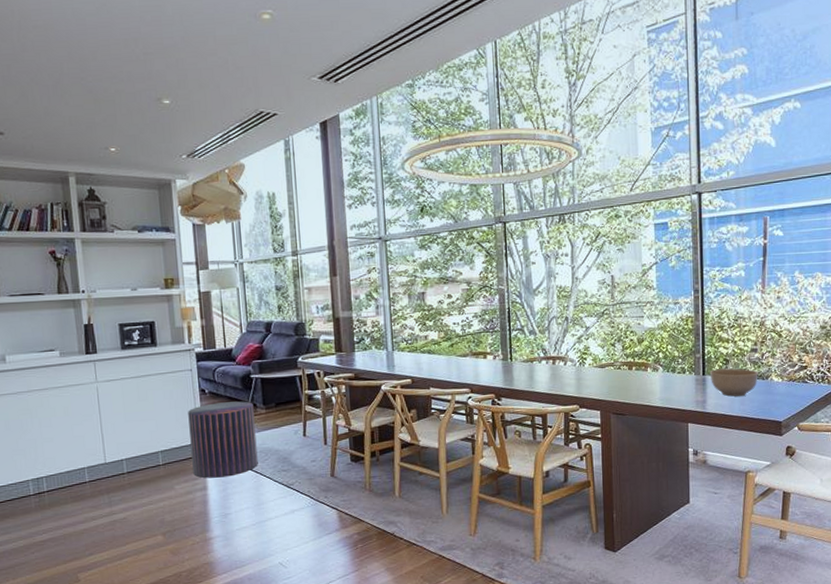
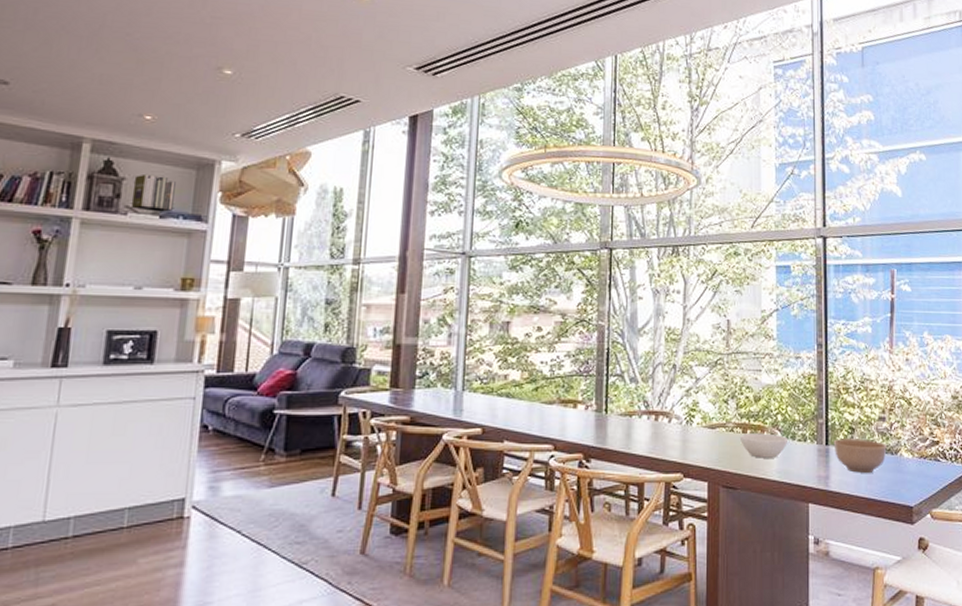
books: none [114,197,147,228] -> present [132,173,176,212]
pouf: present [188,401,258,479] -> none [169,444,271,550]
soup bowl: none [626,368,670,389] -> present [739,433,789,458]

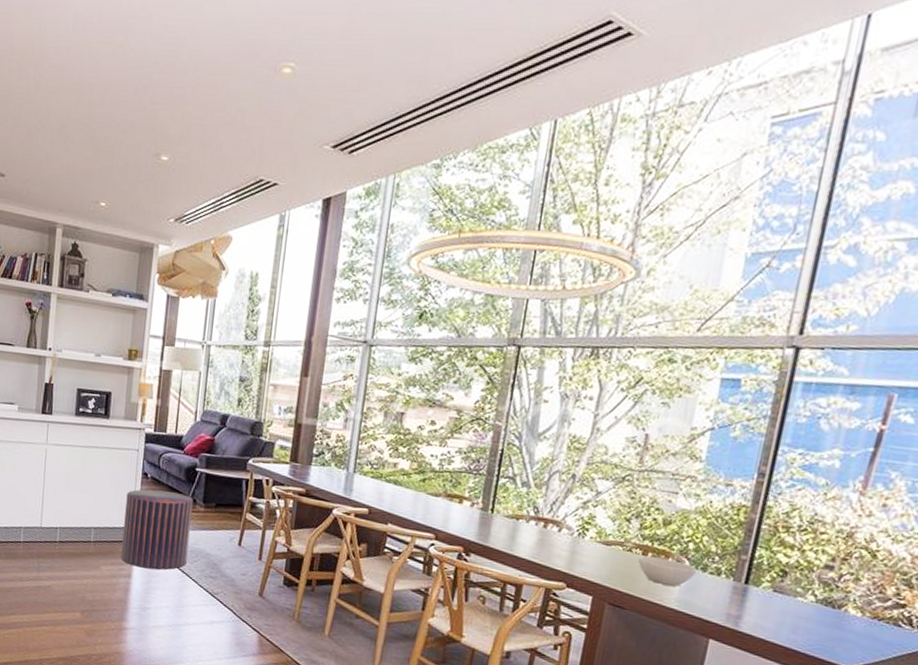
books: present [132,173,176,212] -> none [92,256,124,291]
pouf: none [169,444,271,550] -> present [121,489,193,570]
bowl: present [833,438,887,473] -> none [754,579,828,623]

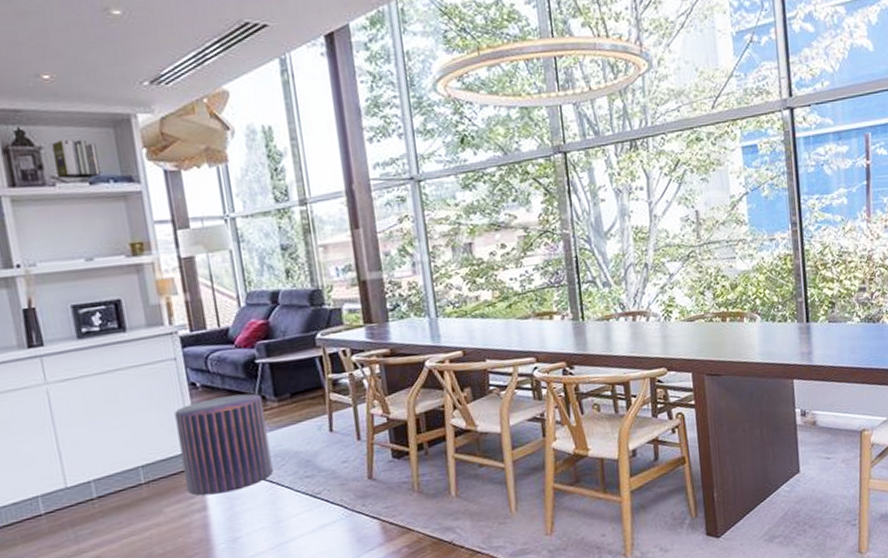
books: none [92,256,124,291] -> present [52,139,101,179]
soup bowl: present [637,555,698,587] -> none [719,318,769,344]

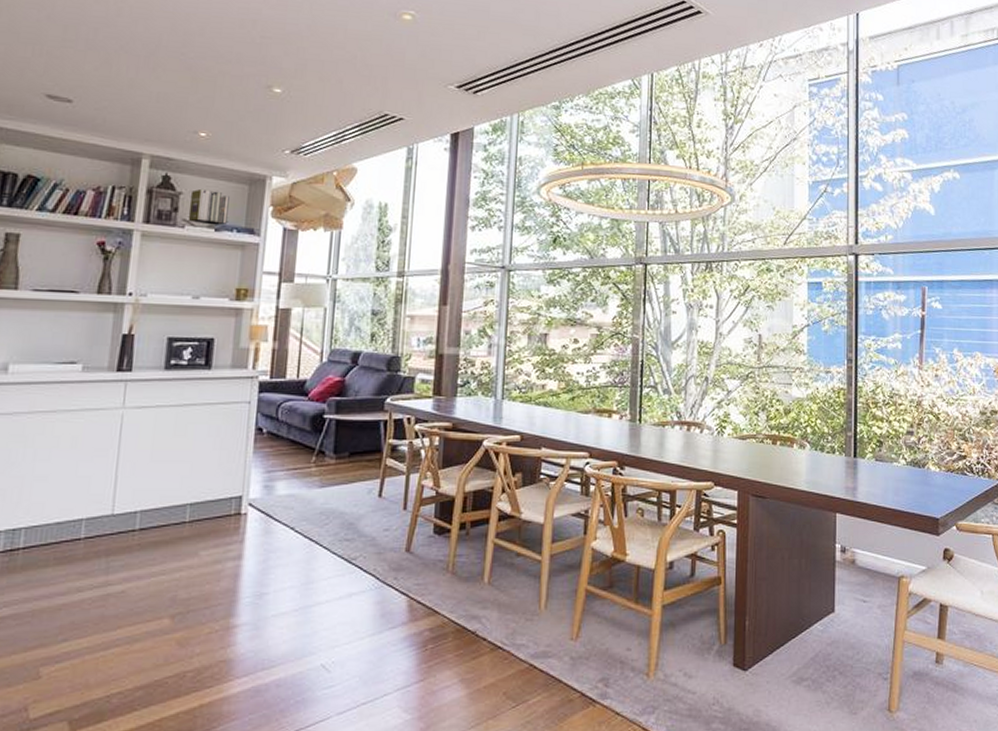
pouf: present [174,393,273,496] -> none [228,446,322,544]

